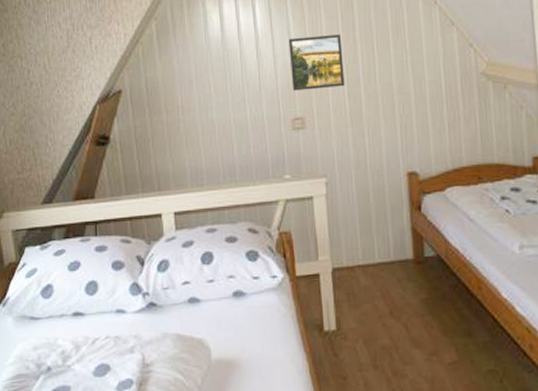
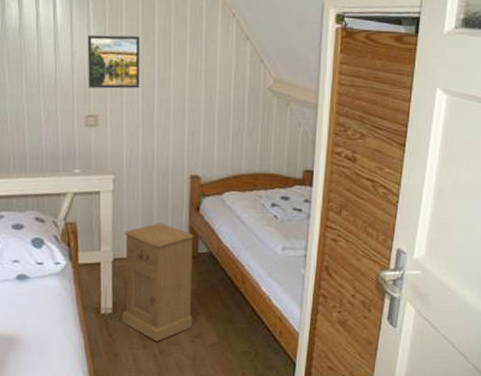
nightstand: none [342,226,427,362] -> present [122,223,194,342]

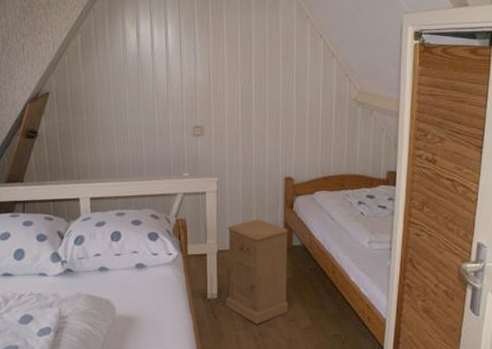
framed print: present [87,34,141,89] -> none [194,58,240,103]

